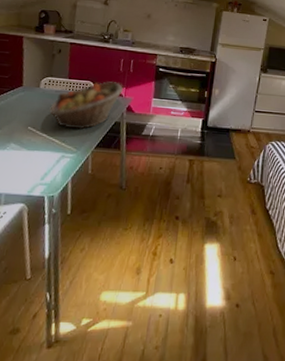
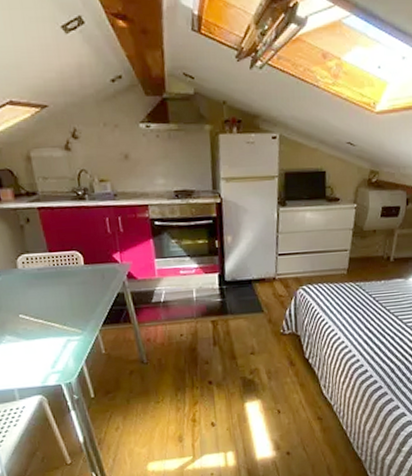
fruit basket: present [49,81,123,130] -> none [37,247,117,310]

